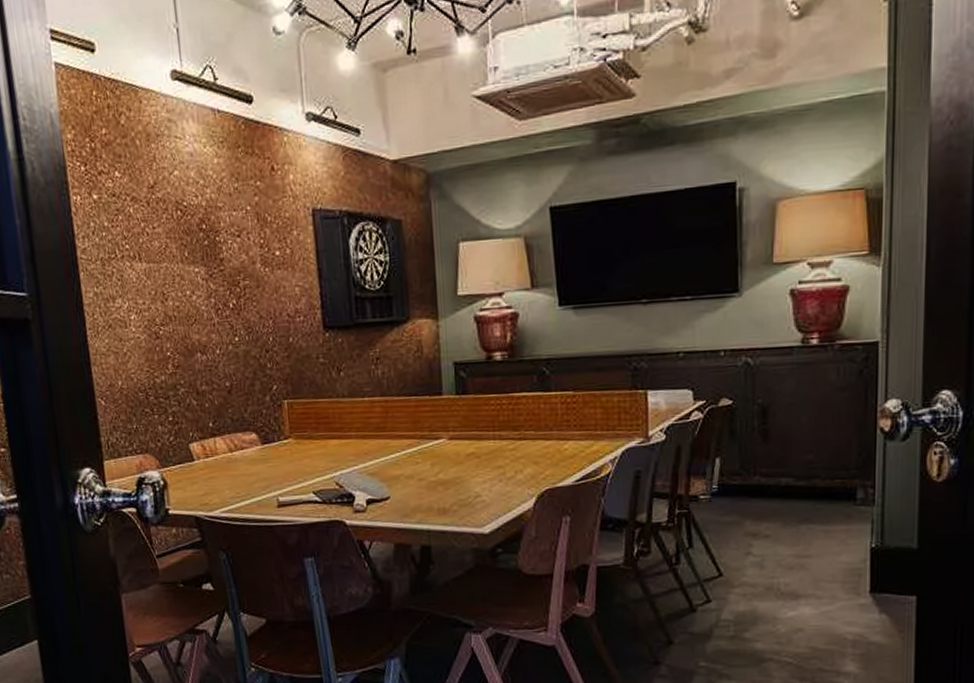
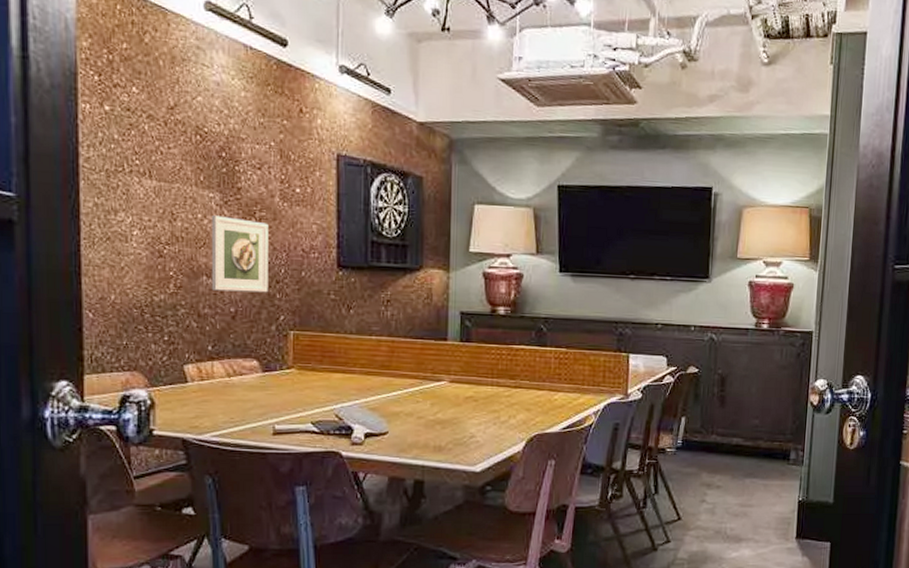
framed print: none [198,290,260,367] -> present [211,215,269,293]

